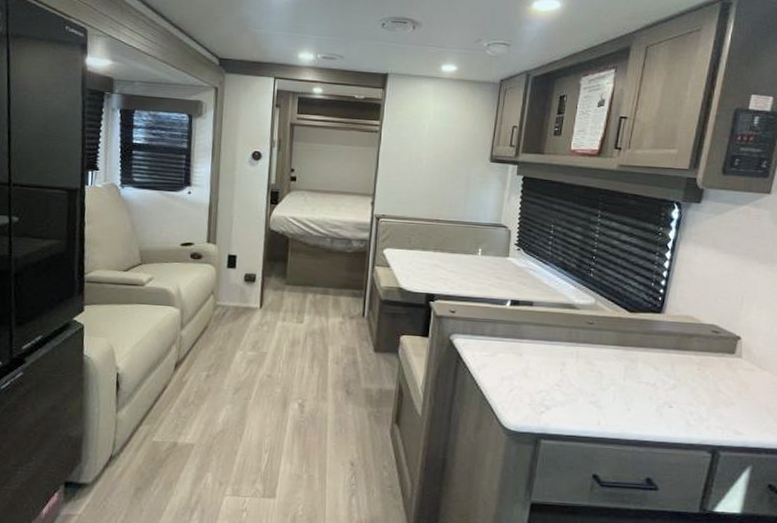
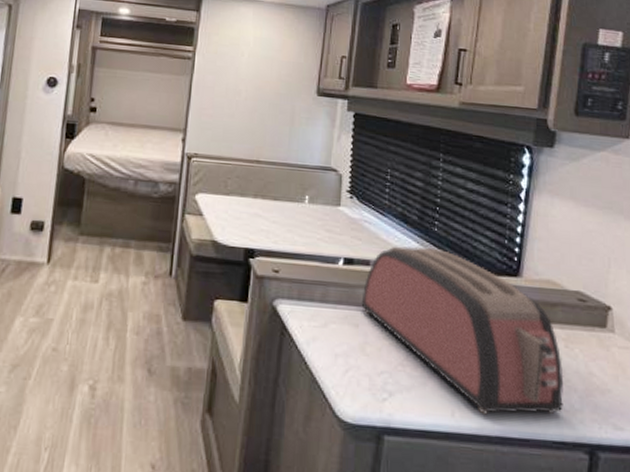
toaster: none [525,289,695,423] -> present [361,246,564,415]

